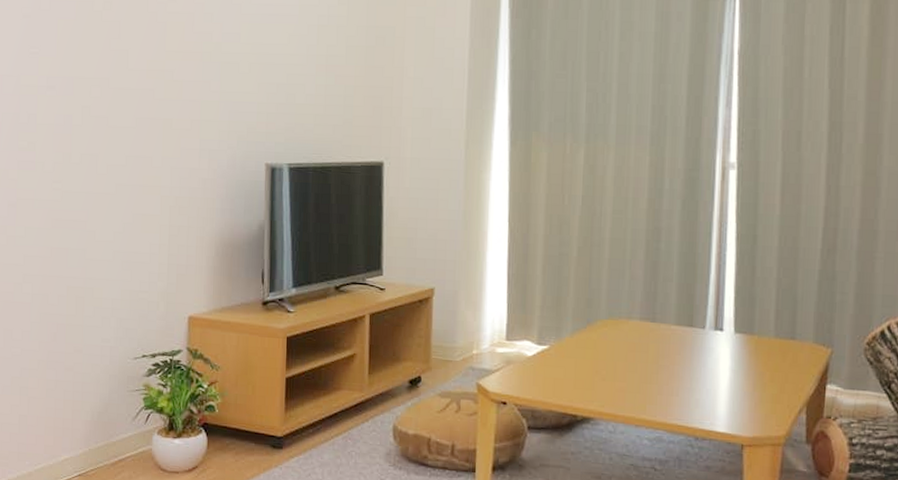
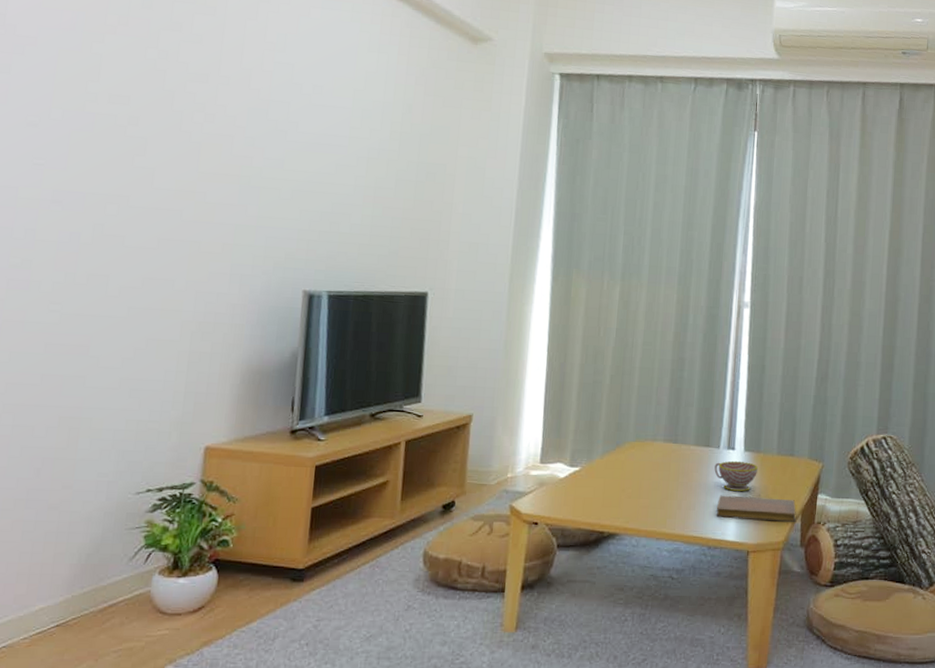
teacup: none [700,343,751,378] -> present [714,460,758,491]
notebook: none [703,381,800,416] -> present [716,495,796,523]

